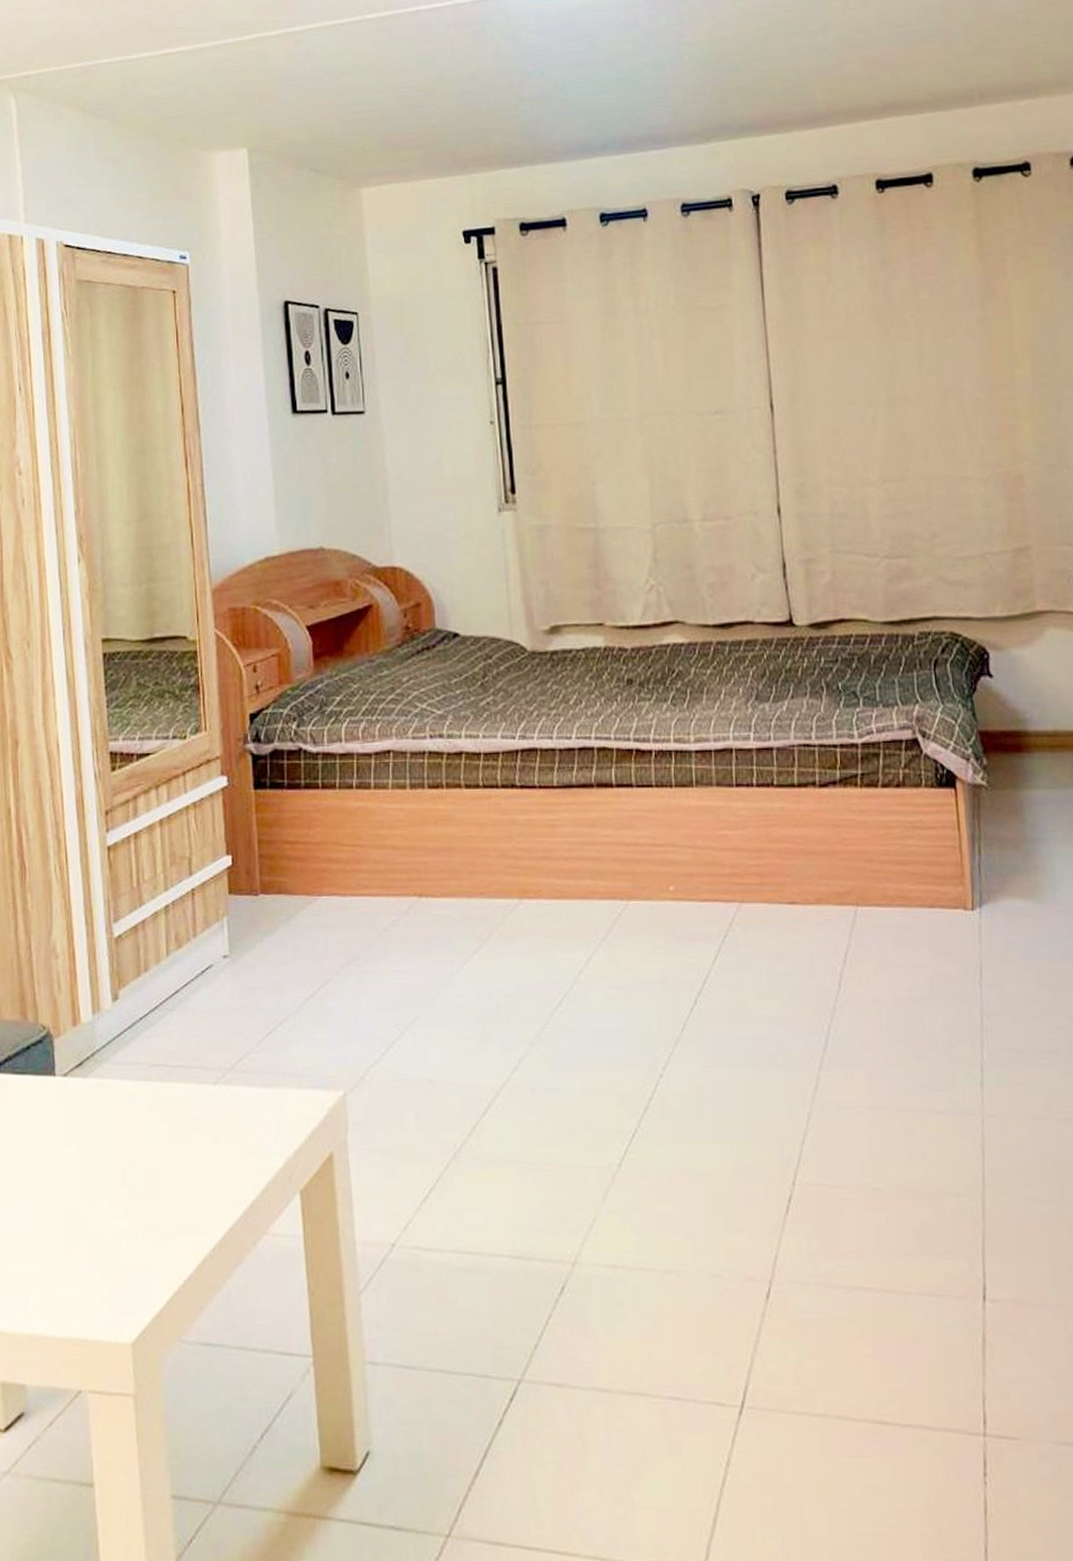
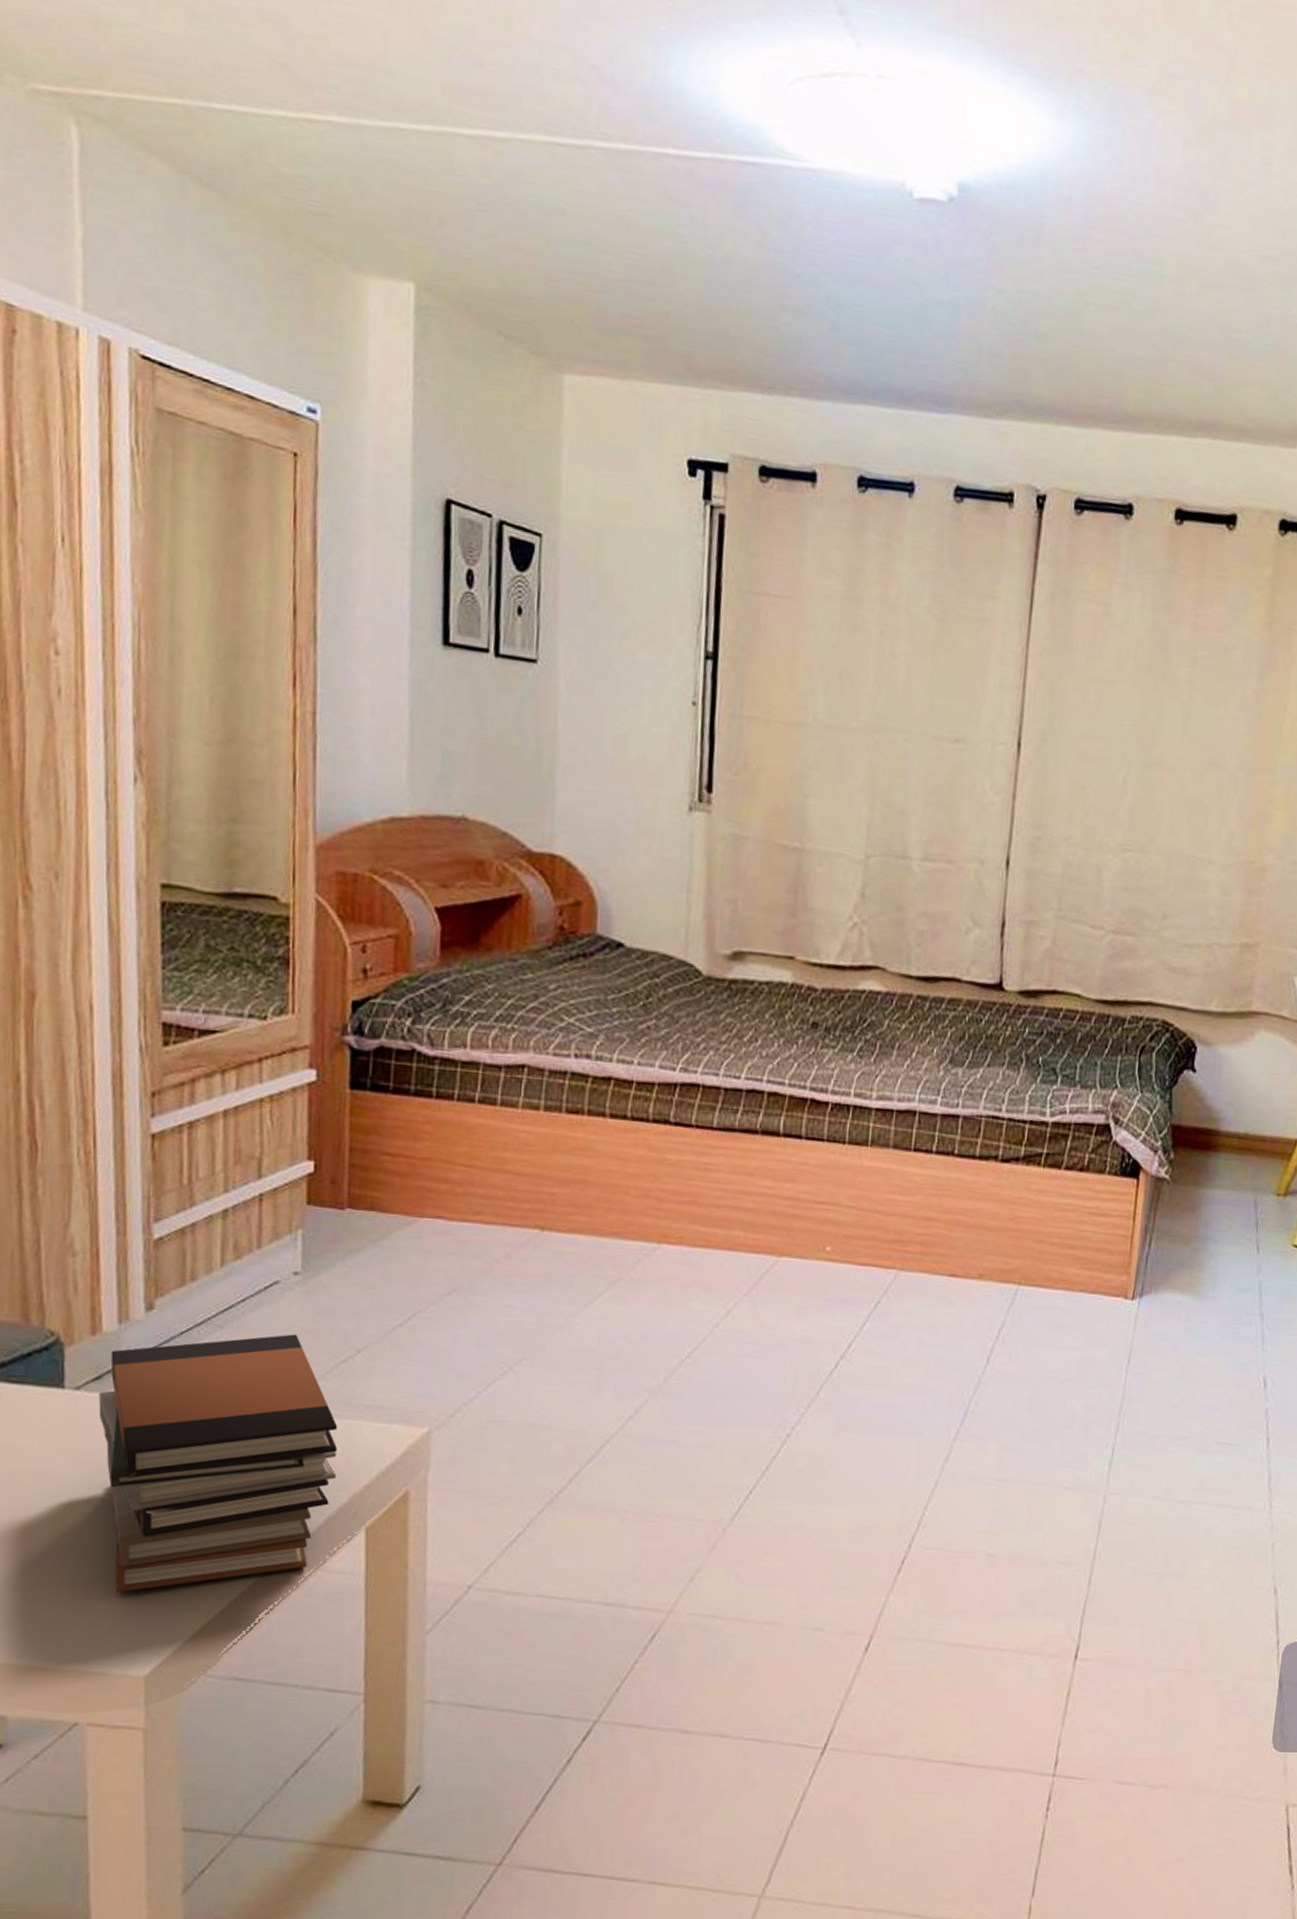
book stack: none [82,1012,272,1263] -> present [98,1334,338,1593]

